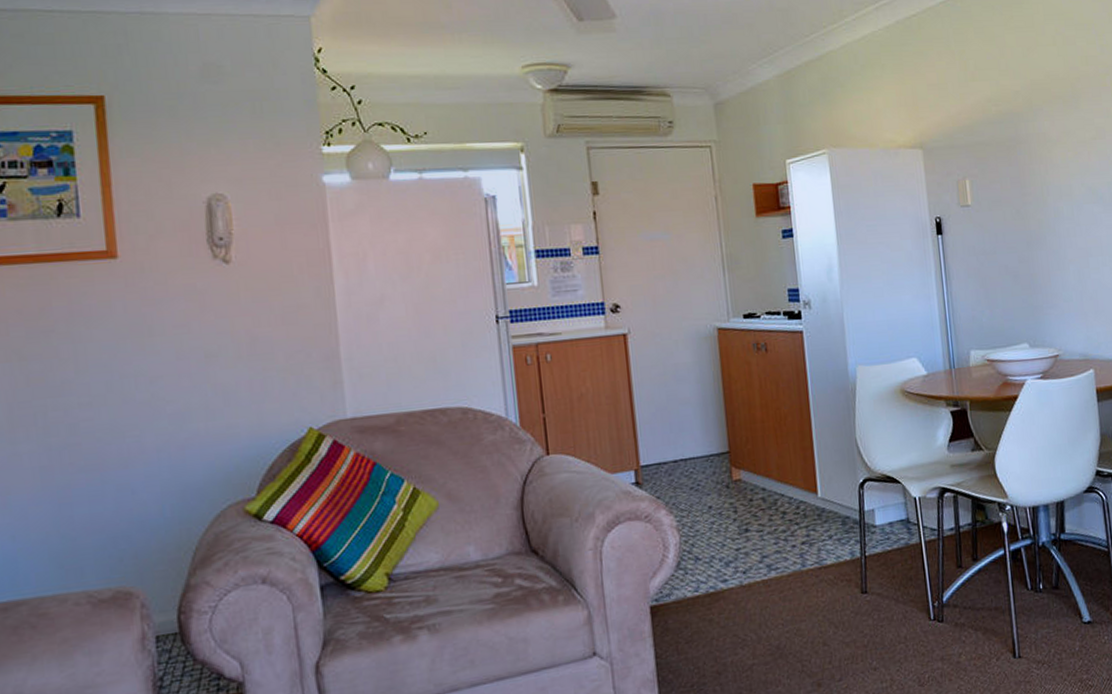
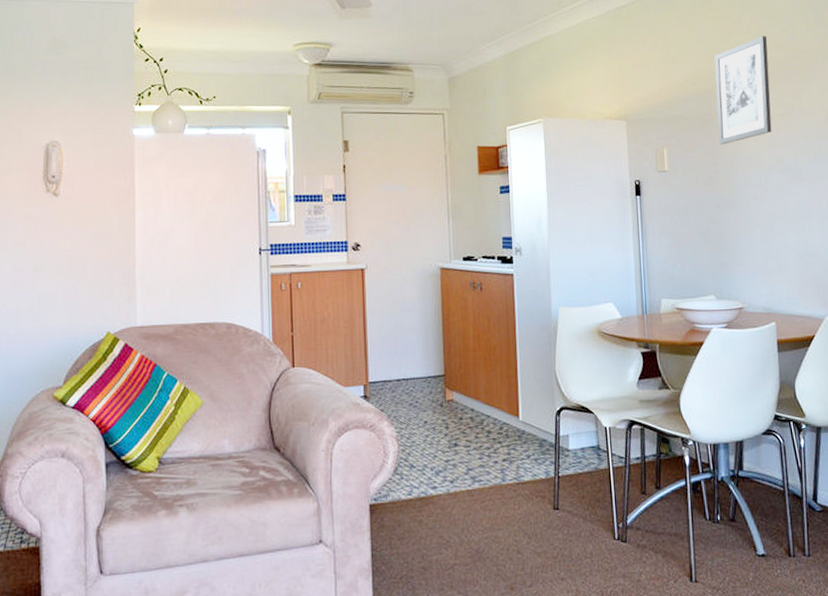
wall art: none [1018,48,1083,174] -> present [715,36,772,145]

